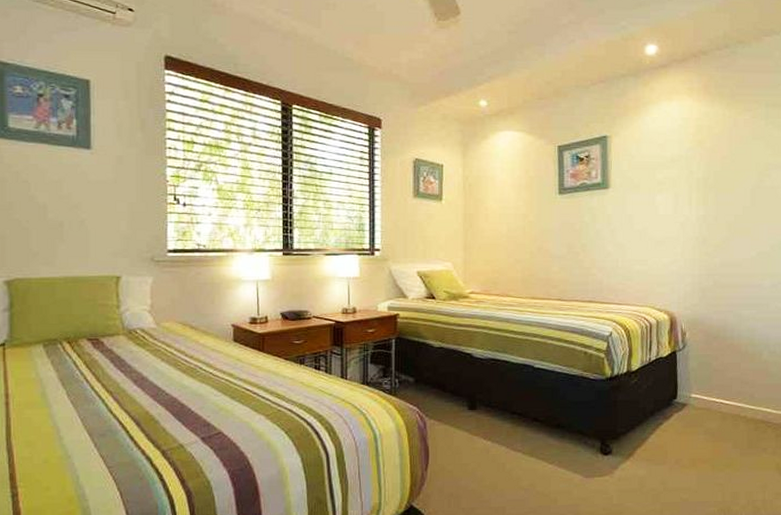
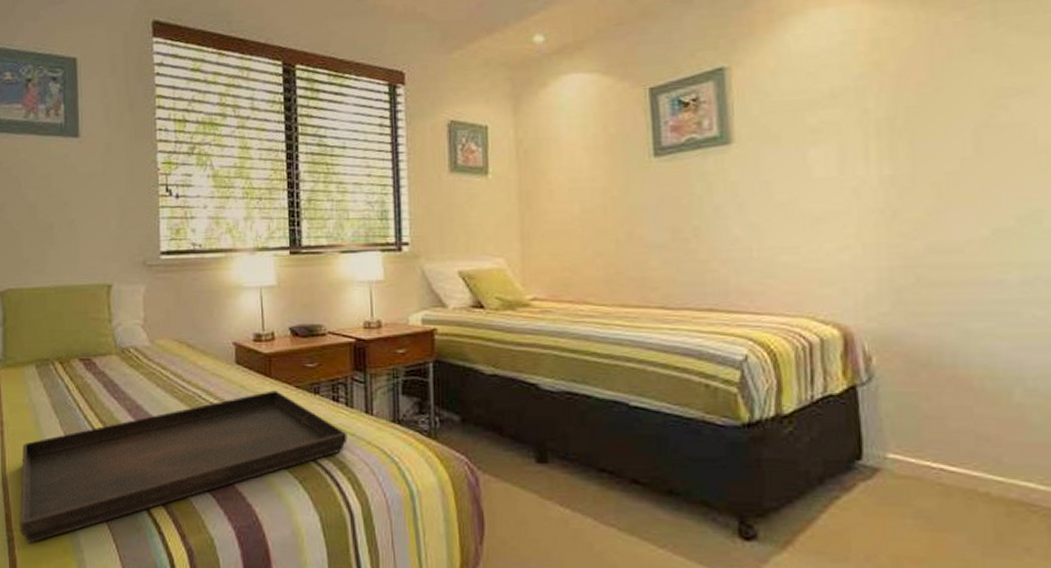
serving tray: none [24,362,326,497] -> present [19,390,348,543]

